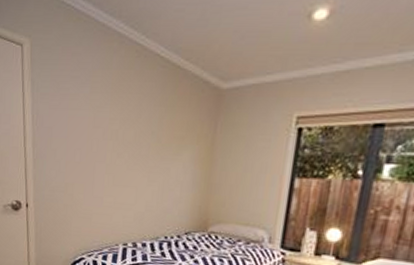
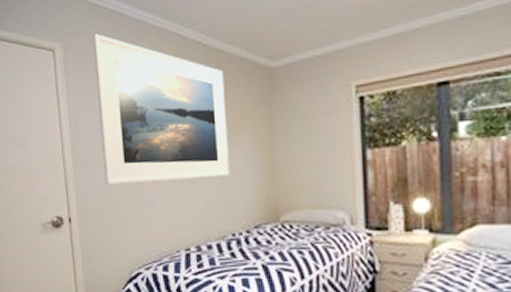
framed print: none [58,33,177,185] -> present [92,33,229,186]

